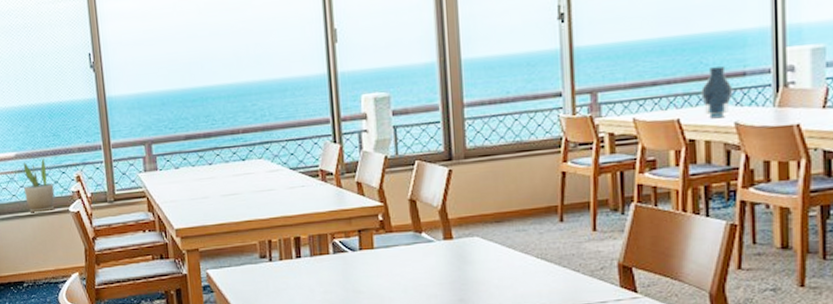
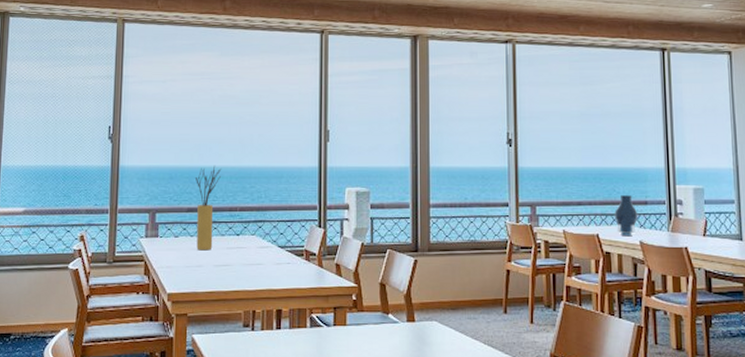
potted plant: present [24,158,55,213] -> none [27,216,57,267]
vase: none [189,84,218,181] -> present [195,165,222,251]

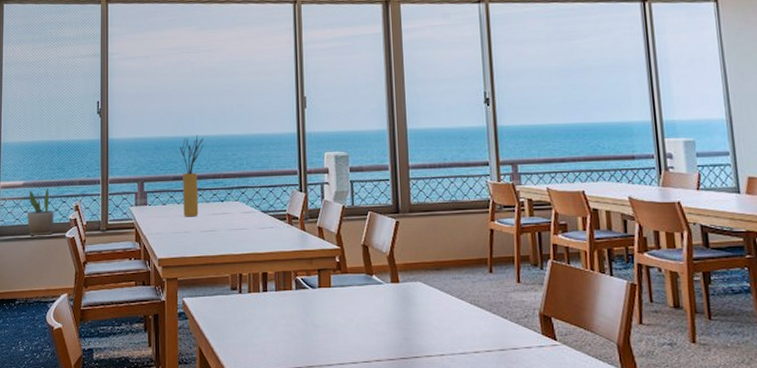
potted plant: none [27,216,57,267] -> present [27,187,54,236]
vase: present [615,195,638,237] -> none [600,150,626,193]

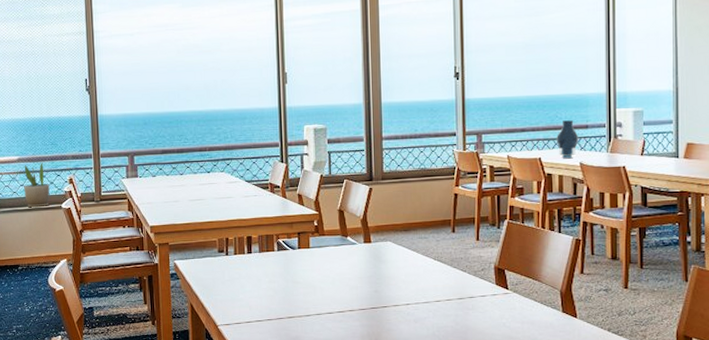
vase: present [179,134,204,217] -> none [166,110,190,188]
vase: none [600,150,626,193] -> present [557,120,579,159]

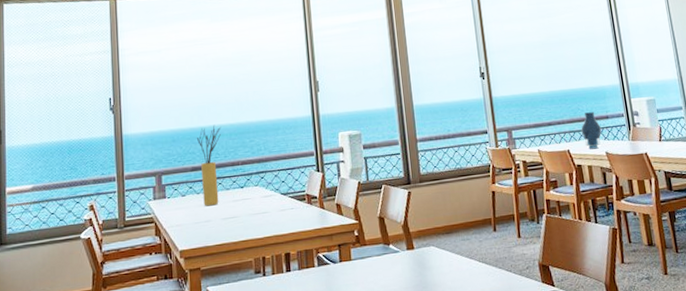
potted plant: present [24,162,50,208] -> none [38,189,67,241]
vase: none [166,110,190,188] -> present [196,124,221,207]

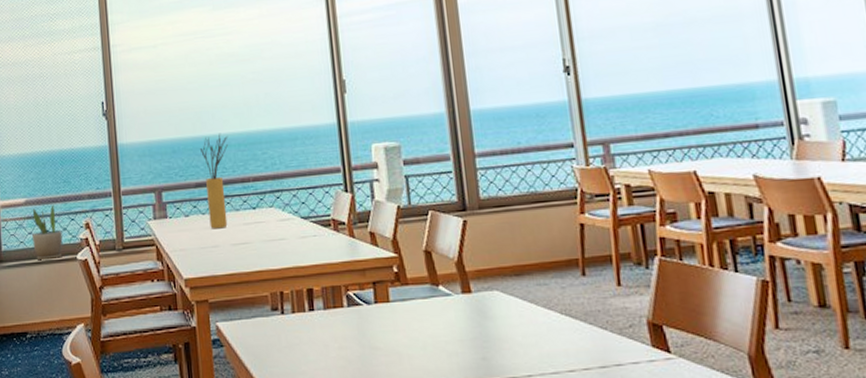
potted plant: none [38,189,67,241] -> present [32,204,63,261]
vase: present [581,112,602,150] -> none [715,119,748,171]

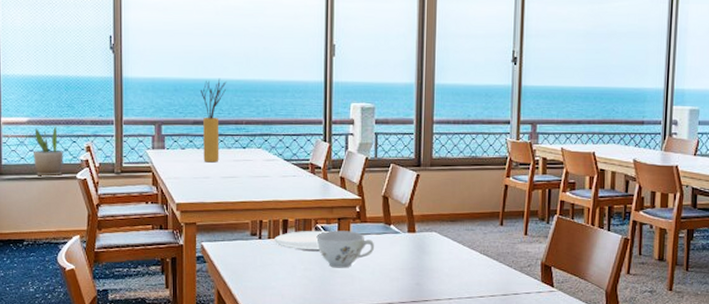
plate: none [298,298,365,326] -> present [273,230,330,252]
teacup: none [349,296,422,344] -> present [316,230,374,268]

